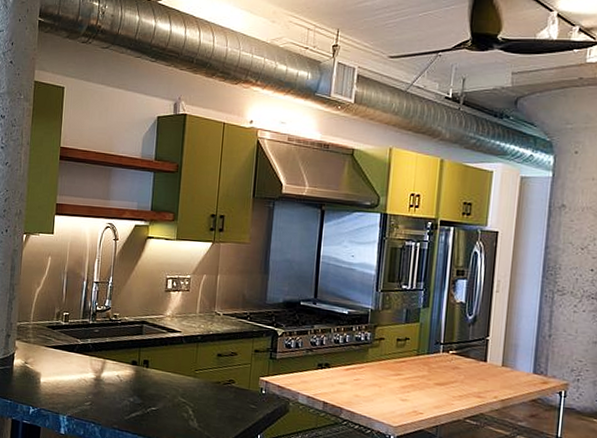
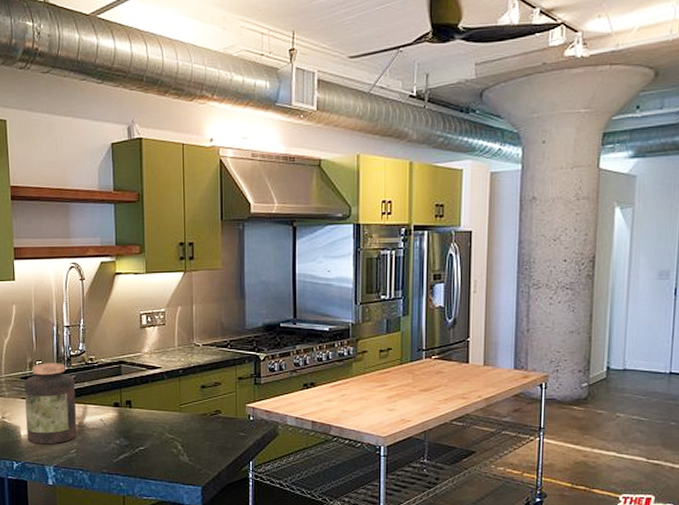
jar: none [46,315,97,395] -> present [23,363,78,445]

